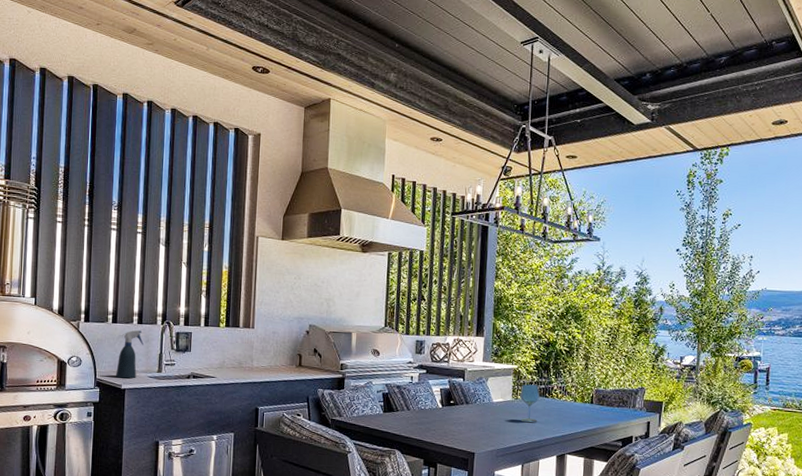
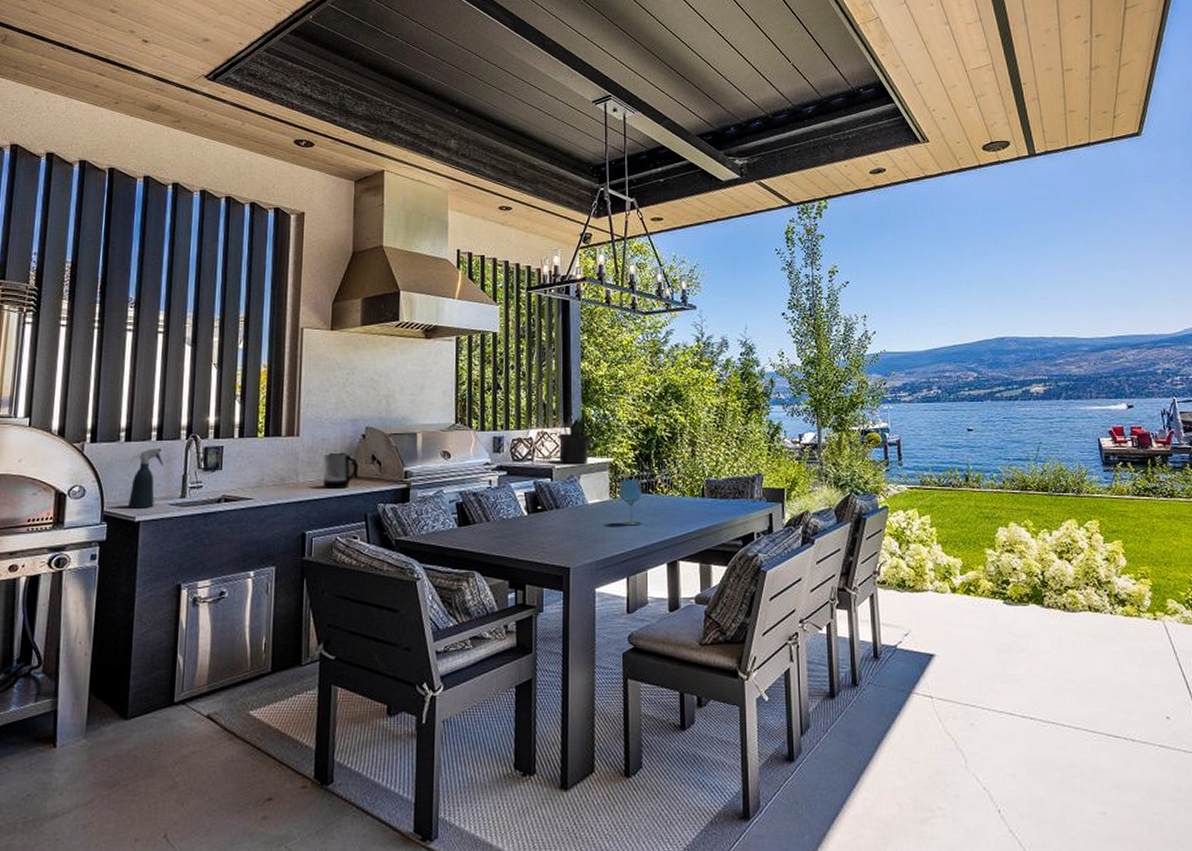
kettle: none [273,343,303,375] -> present [323,451,358,489]
planter: none [471,323,500,368] -> present [558,412,591,464]

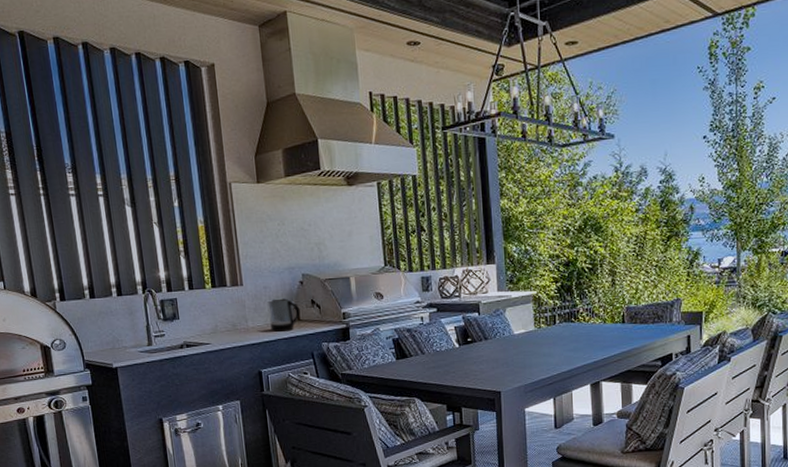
spray bottle: present [128,447,164,508] -> none [101,302,128,357]
planter: present [558,412,591,464] -> none [482,250,514,299]
wine glass: present [619,480,643,526] -> none [543,310,566,353]

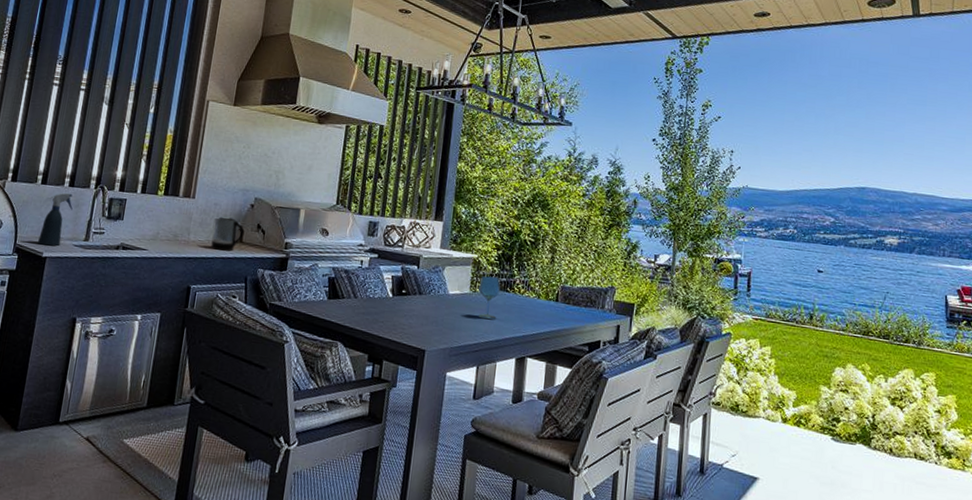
spray bottle: none [101,302,128,357] -> present [38,193,73,246]
wine glass: none [543,310,566,353] -> present [478,276,501,320]

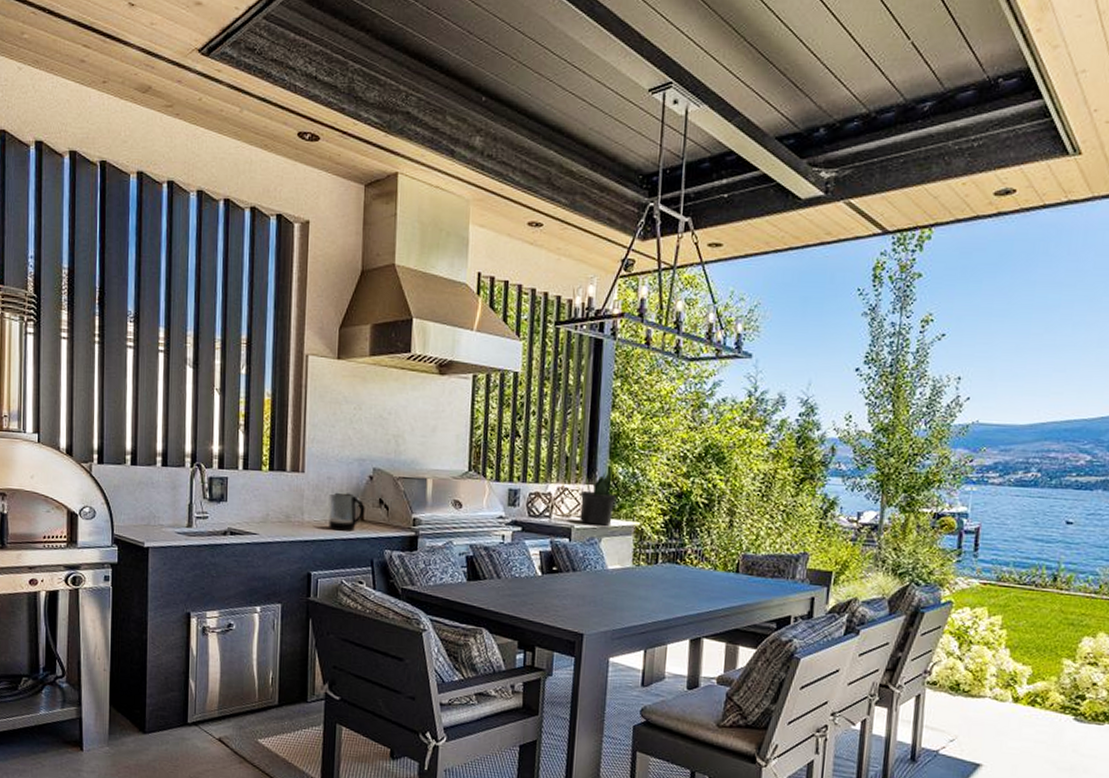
spray bottle: present [38,193,73,246] -> none [137,473,169,535]
planter: none [427,206,459,257] -> present [579,466,617,526]
wine glass: present [478,276,501,320] -> none [643,546,670,597]

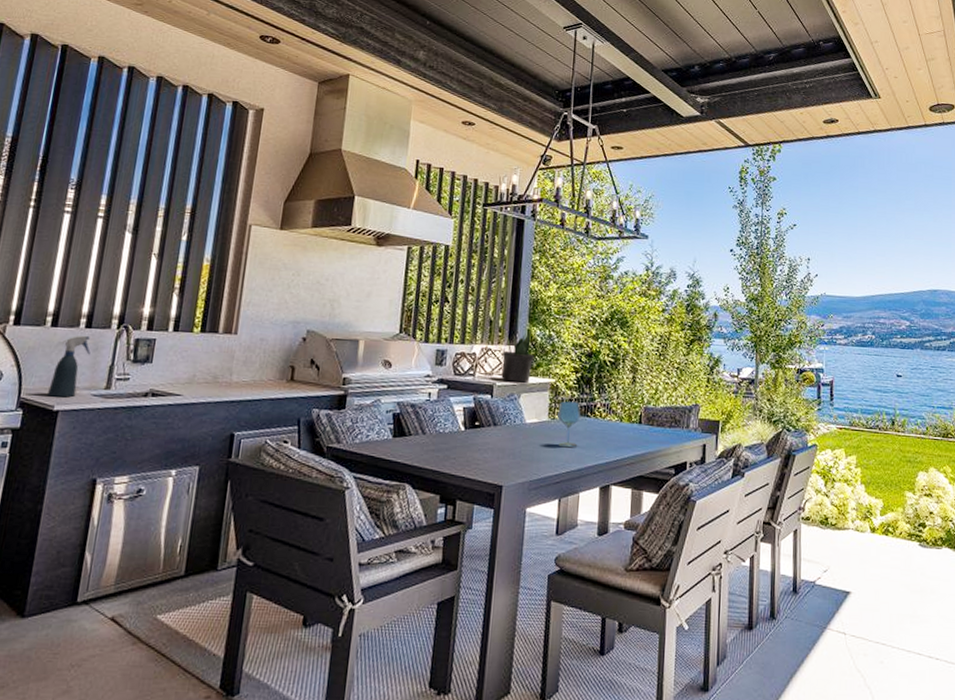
spray bottle: none [137,473,169,535] -> present [47,335,91,398]
kettle: present [329,491,365,531] -> none [257,352,296,391]
wine glass: none [643,546,670,597] -> present [557,401,582,448]

